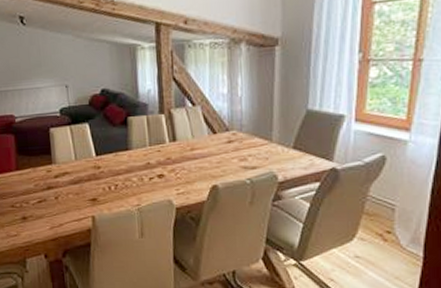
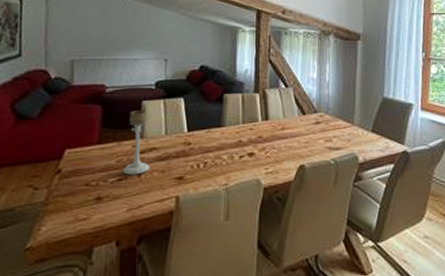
candle holder: none [40,137,66,198] -> present [122,110,150,175]

